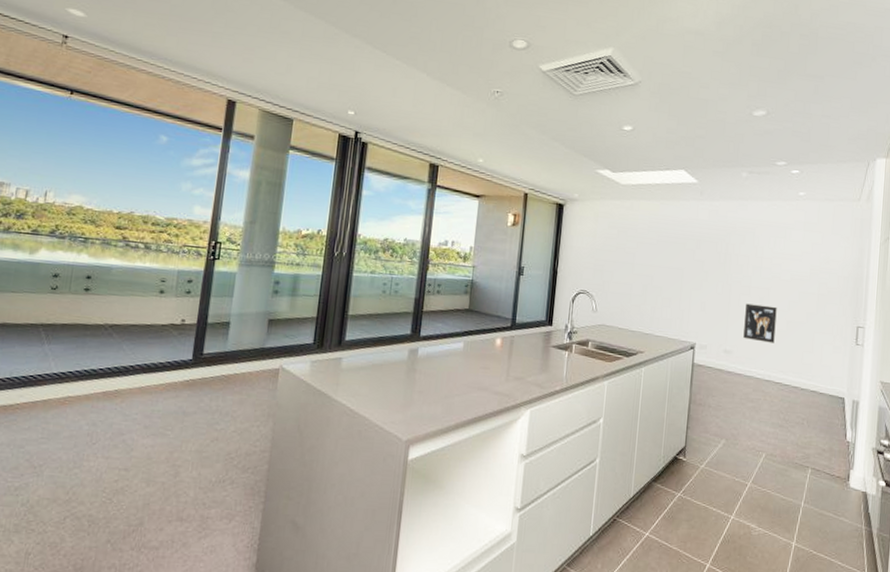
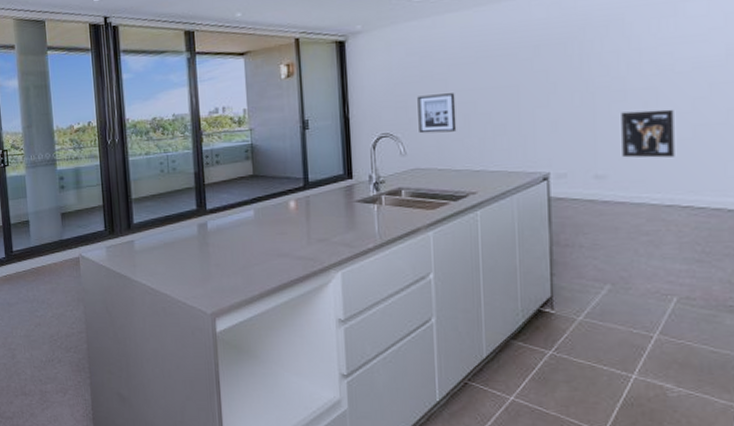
wall art: none [609,263,639,298] -> present [417,93,457,134]

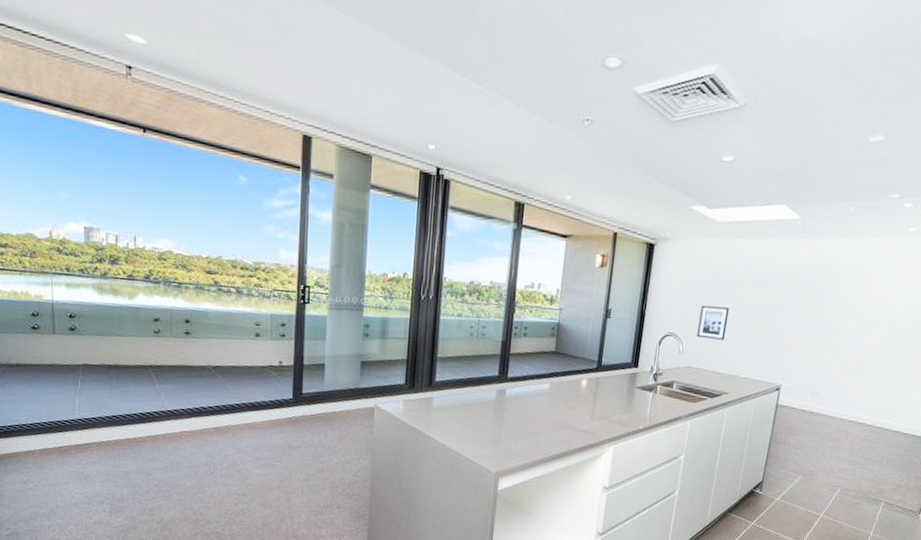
wall art: present [621,109,675,158] -> none [831,345,870,385]

